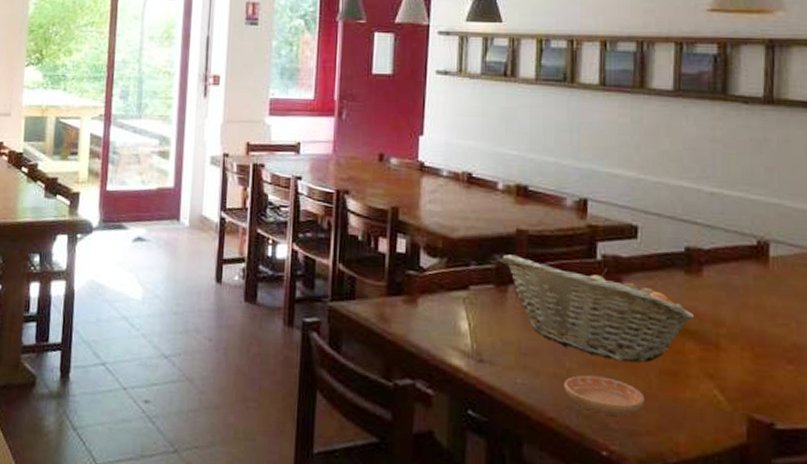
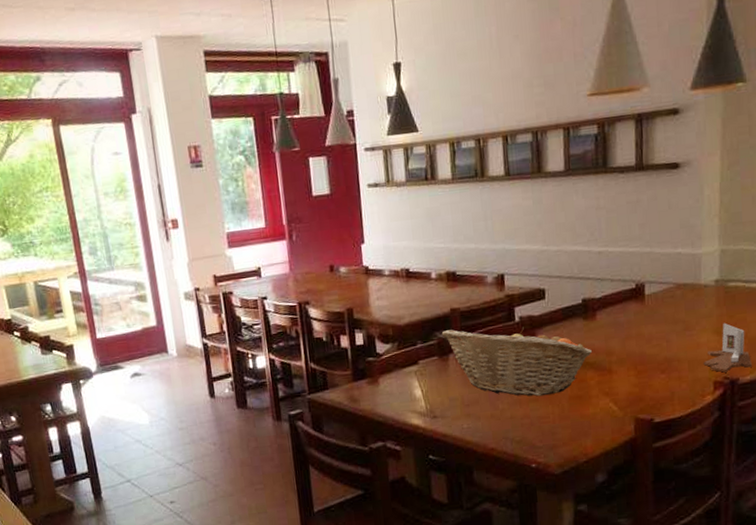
saucer: present [564,375,644,416] -> none [499,410,560,438]

